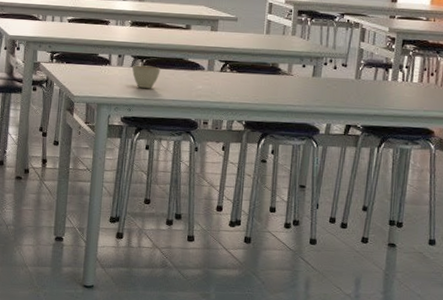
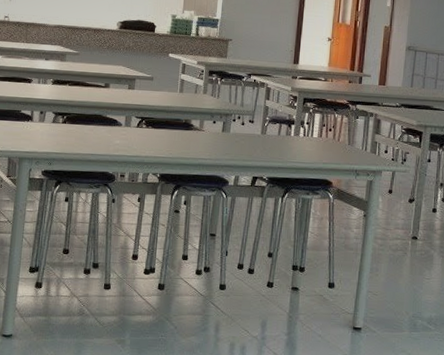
cup: present [132,65,161,89] -> none [53,121,81,143]

